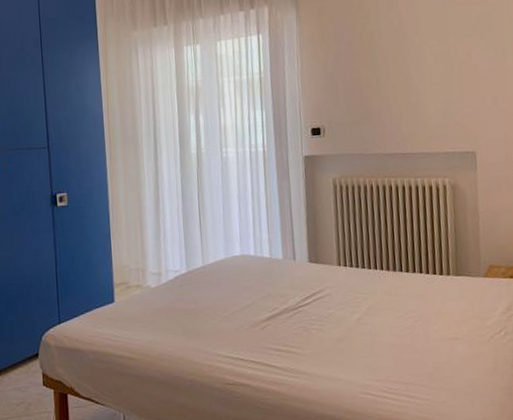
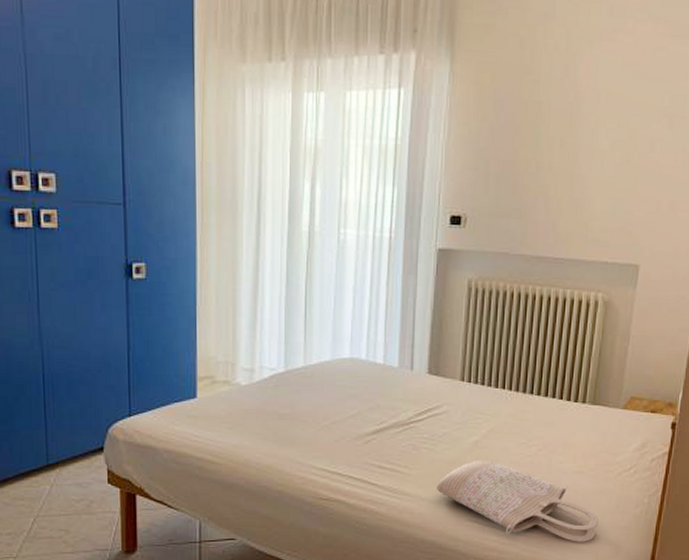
shopping bag: none [328,335,480,406] -> present [436,460,599,542]

